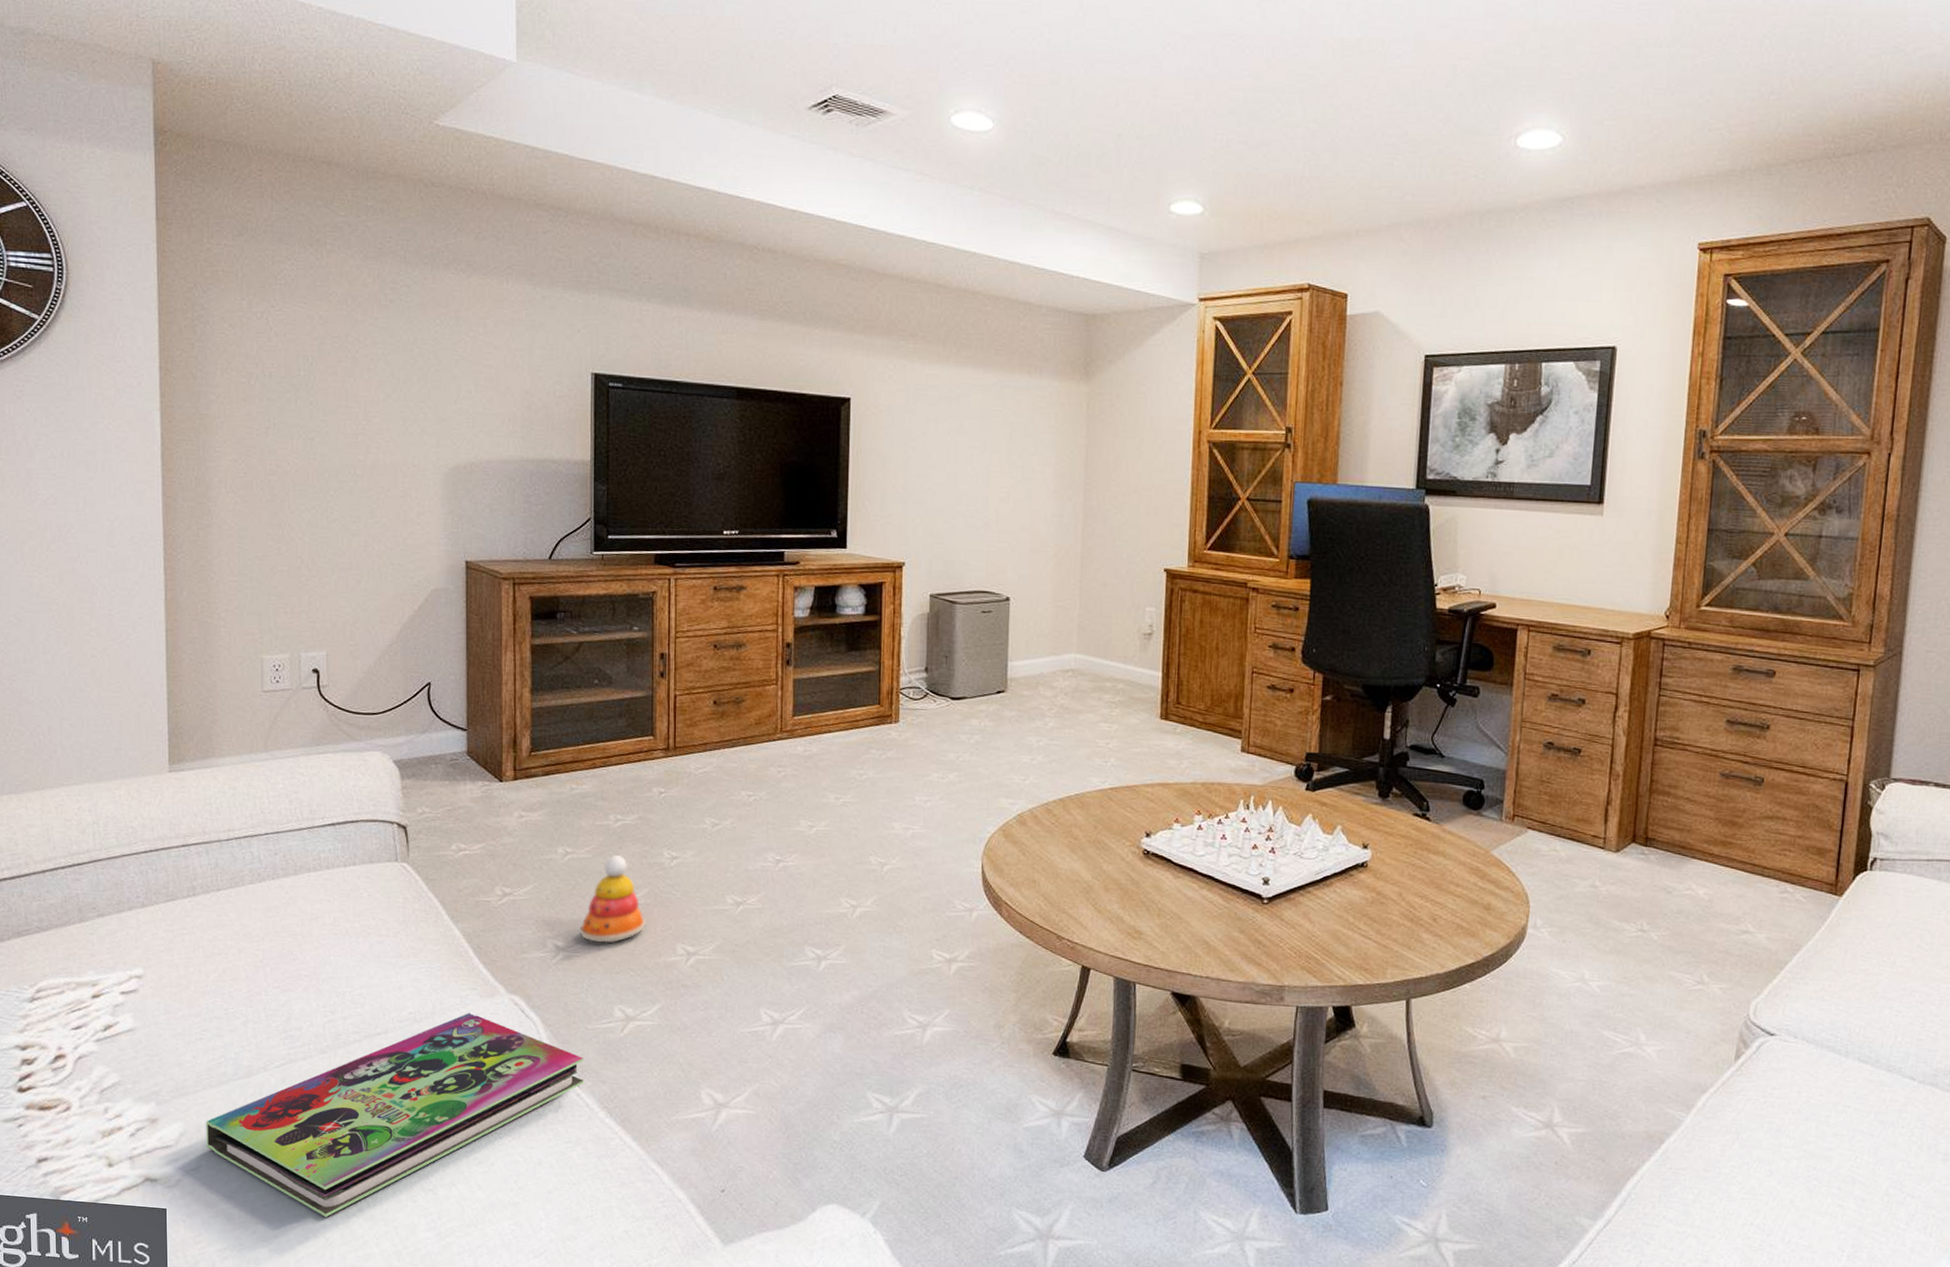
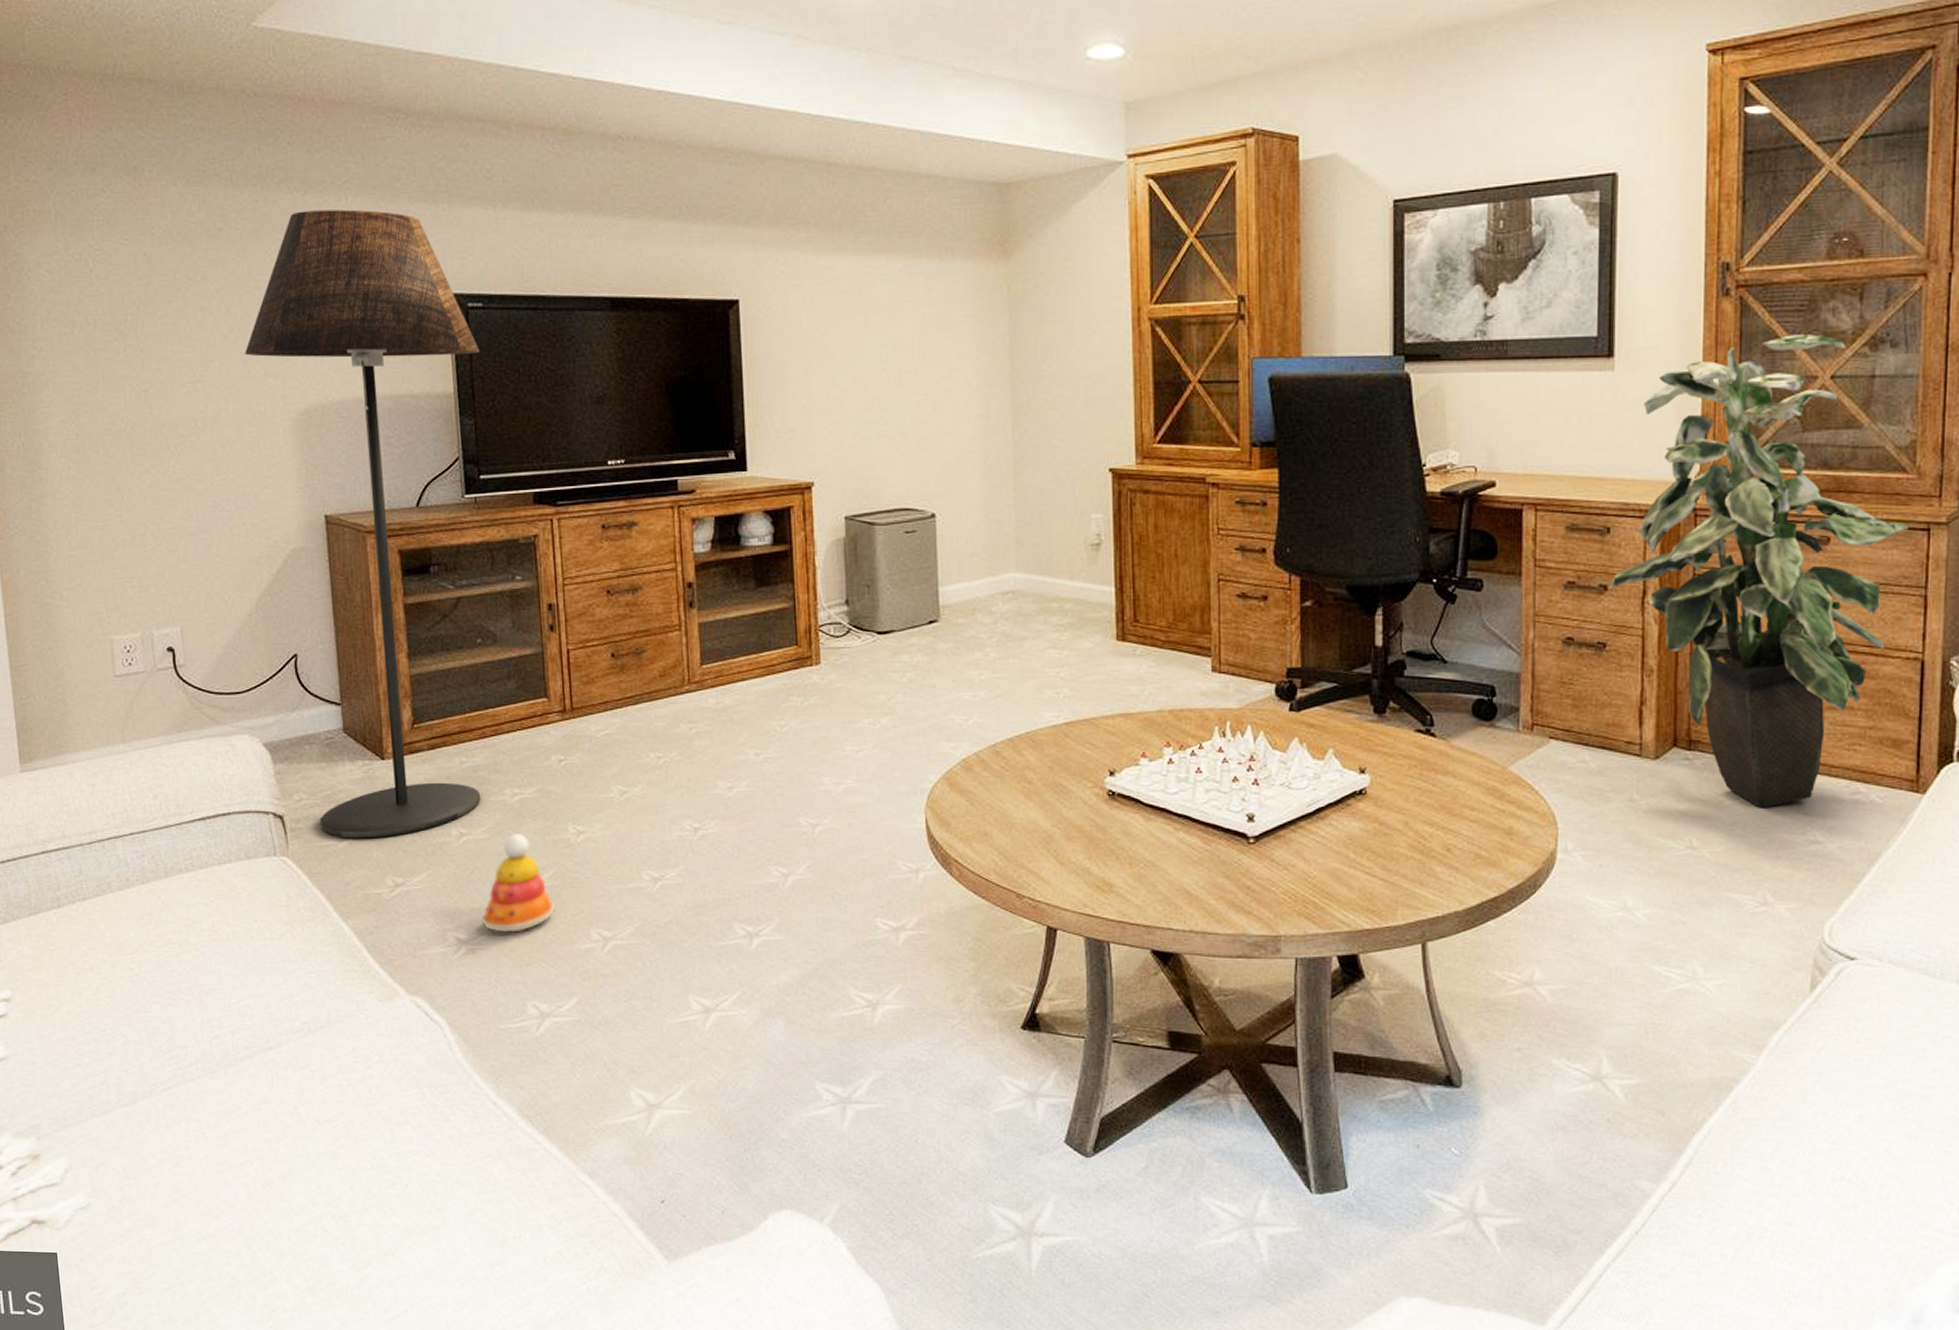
book: present [206,1013,584,1217] -> none [92,1019,500,1253]
floor lamp: none [405,290,617,851] -> present [245,209,481,839]
indoor plant: none [1587,496,1843,900] -> present [1609,334,1910,808]

